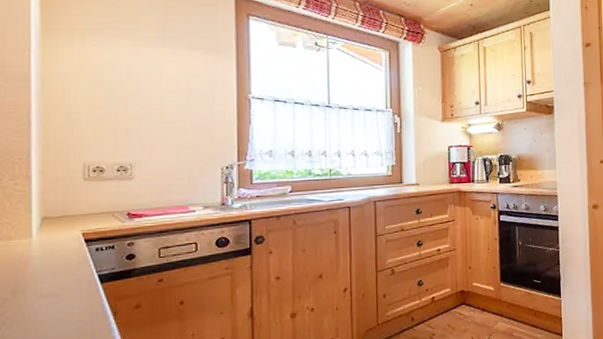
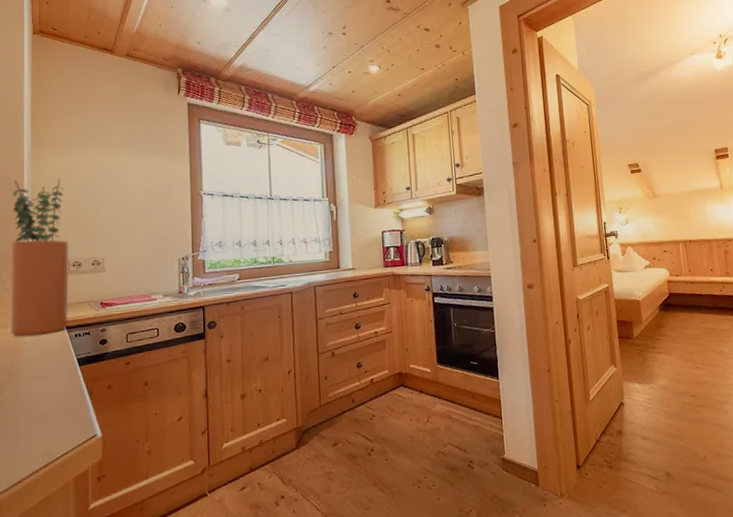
vase: none [13,70,89,250] -> present [10,179,70,337]

